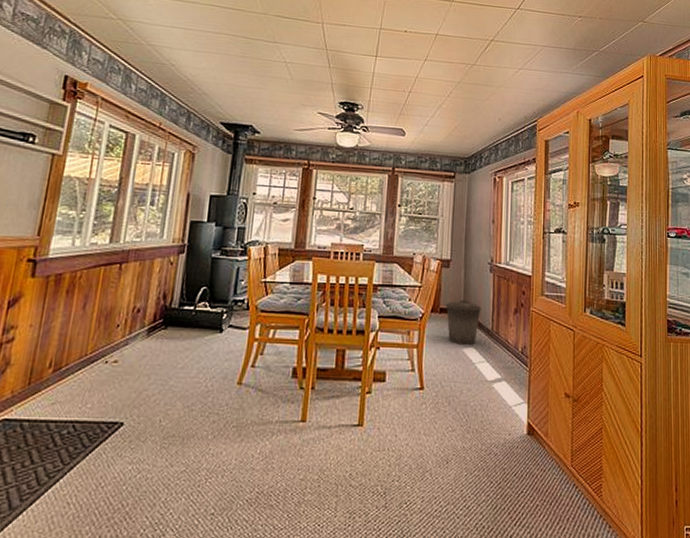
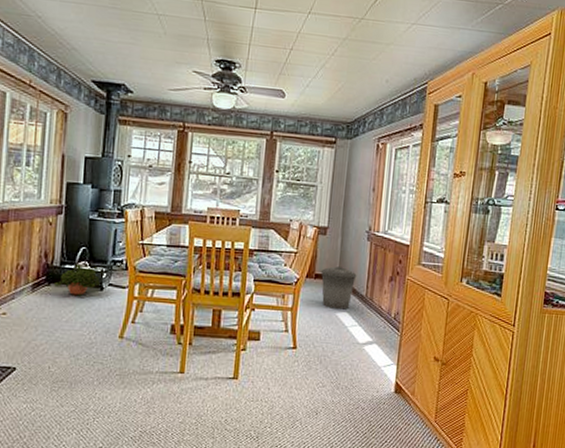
potted plant: none [171,305,221,342] -> present [54,264,101,299]

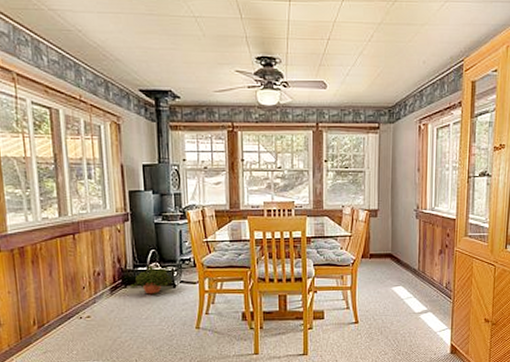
trash can: present [320,266,357,310] -> none [375,245,409,284]

